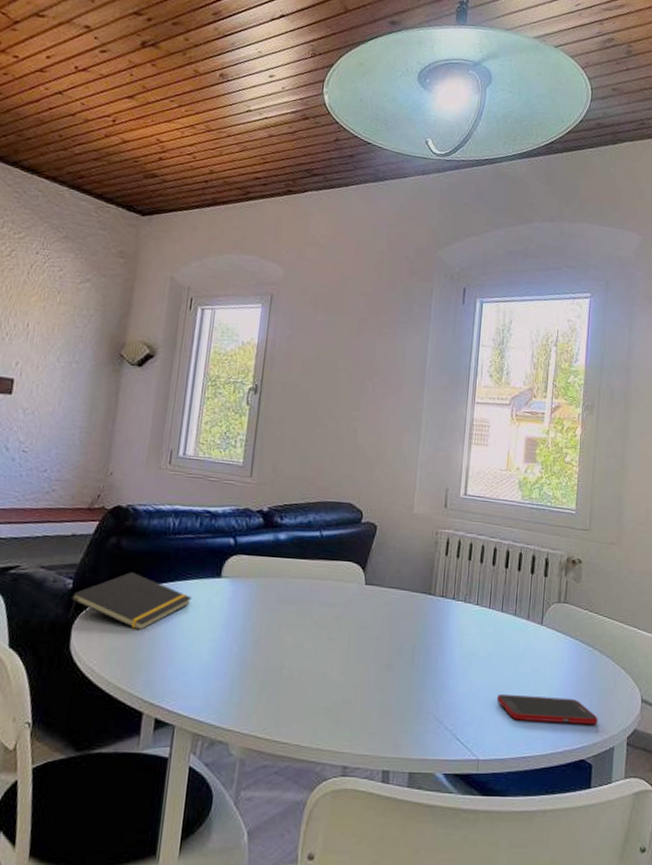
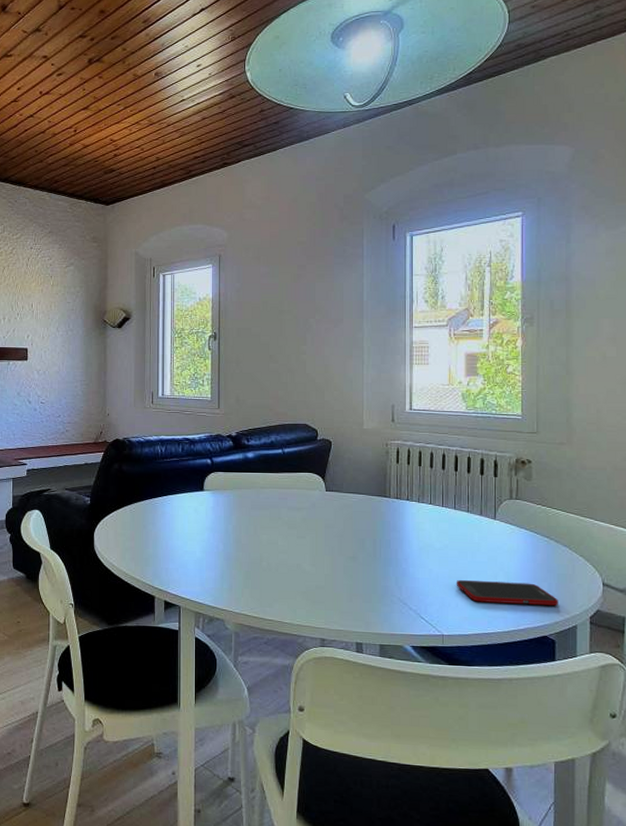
notepad: present [68,572,192,631] -> none [90,490,182,535]

